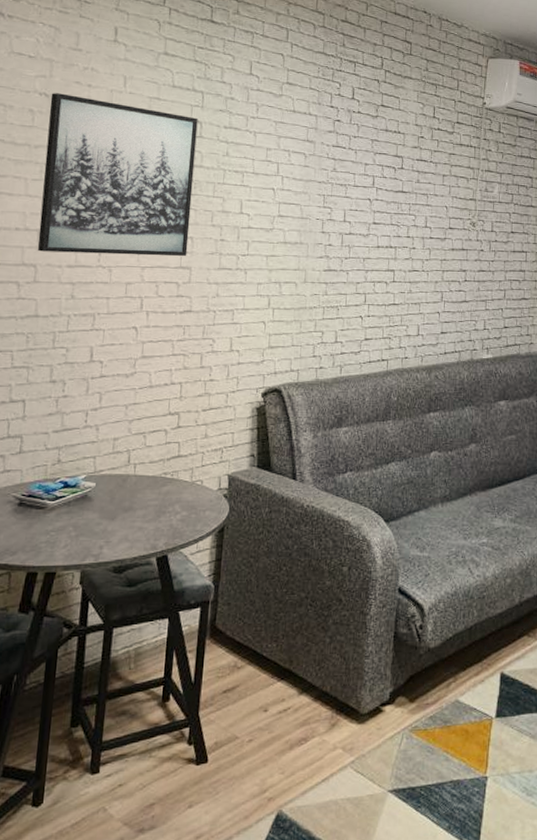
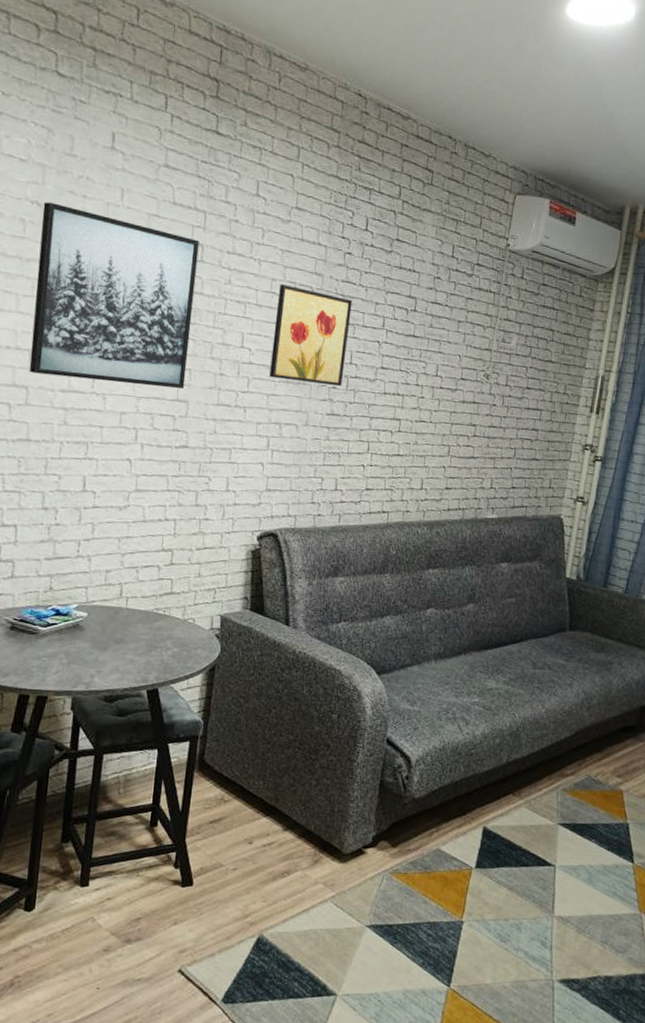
wall art: none [268,152,343,244] -> present [269,283,353,387]

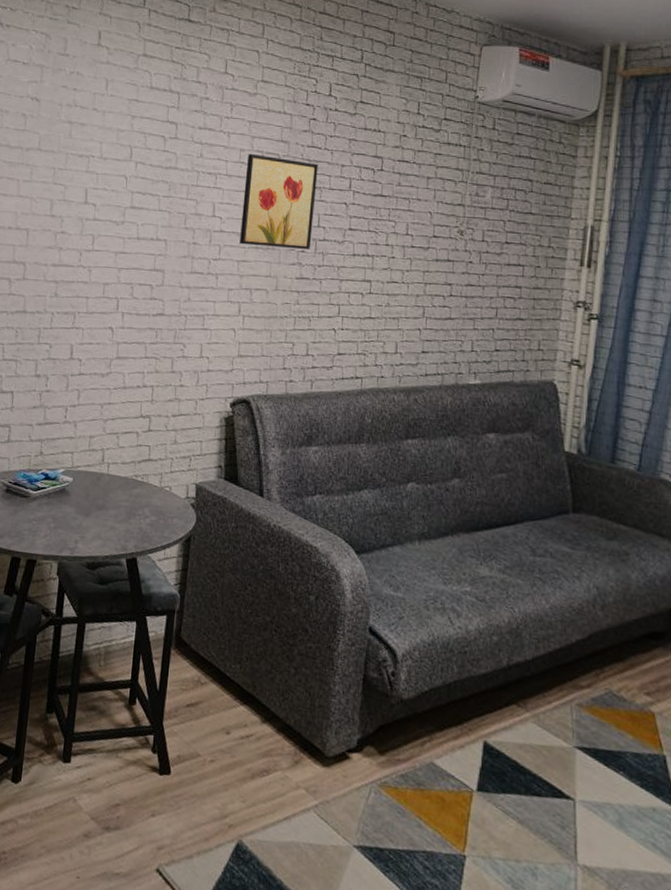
wall art: present [29,202,200,389] -> none [26,97,174,259]

